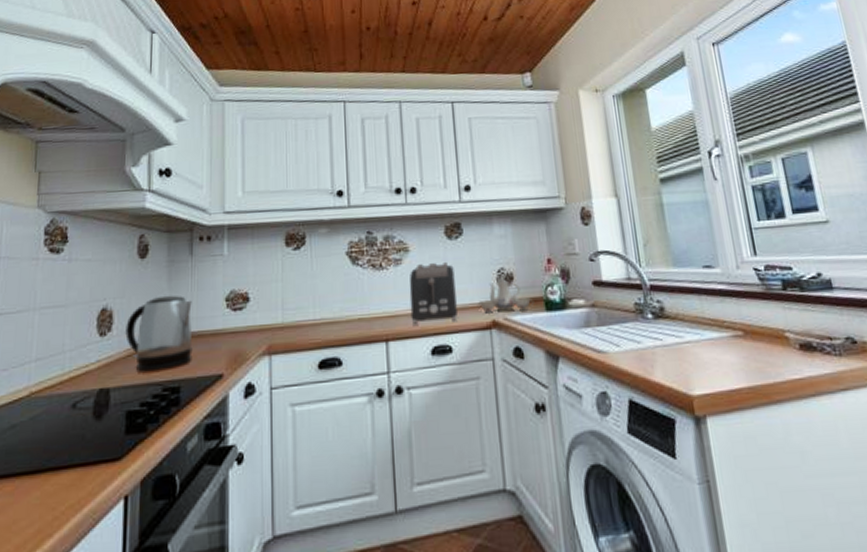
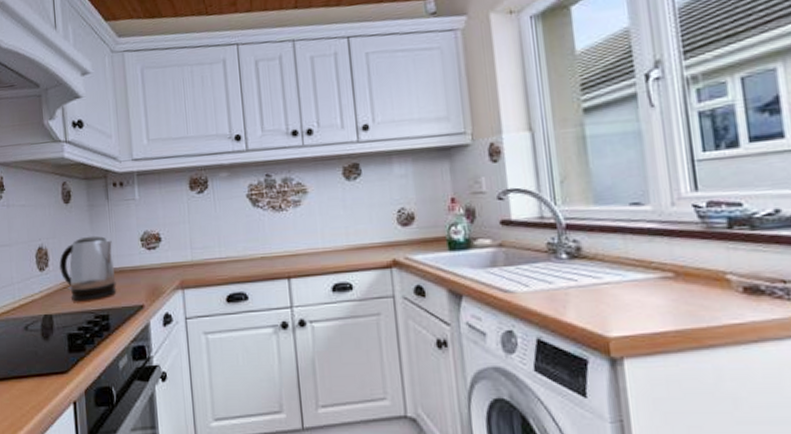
toaster: present [409,262,458,327] -> none [308,203,358,265]
tea set: present [477,277,534,314] -> none [377,217,437,253]

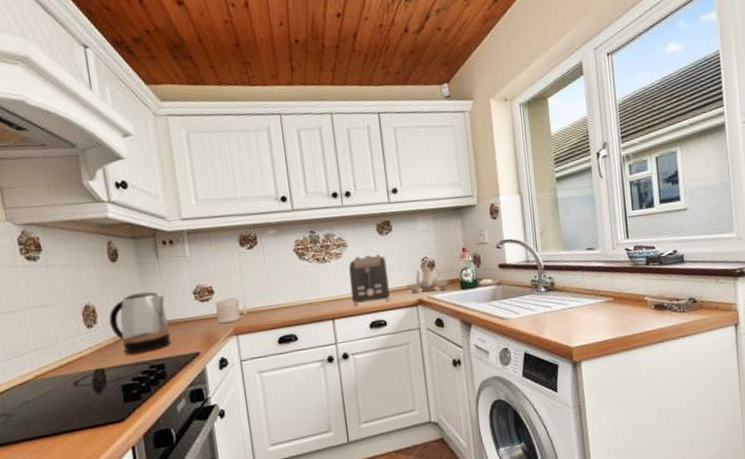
mug: none [161,247,195,276] -> present [214,298,247,324]
toaster: none [308,203,358,265] -> present [349,254,390,307]
tea set: none [377,217,437,253] -> present [405,264,452,294]

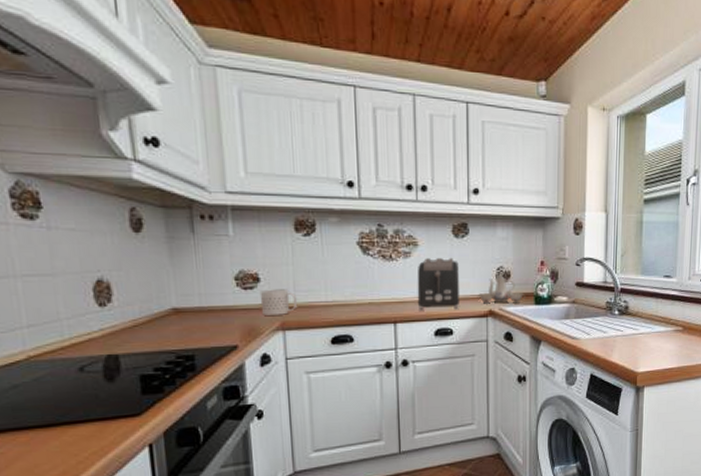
kettle: present [109,291,172,355] -> none [127,271,205,341]

